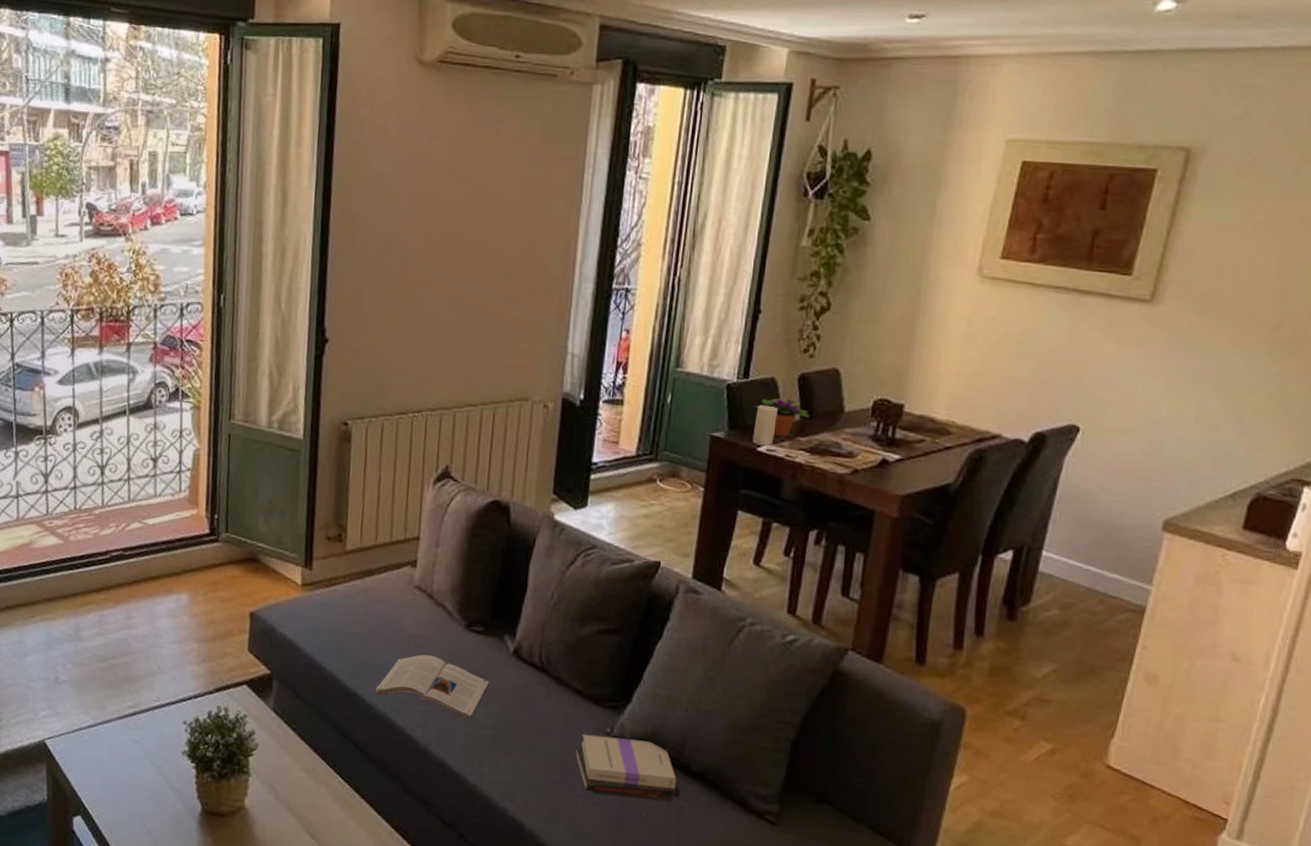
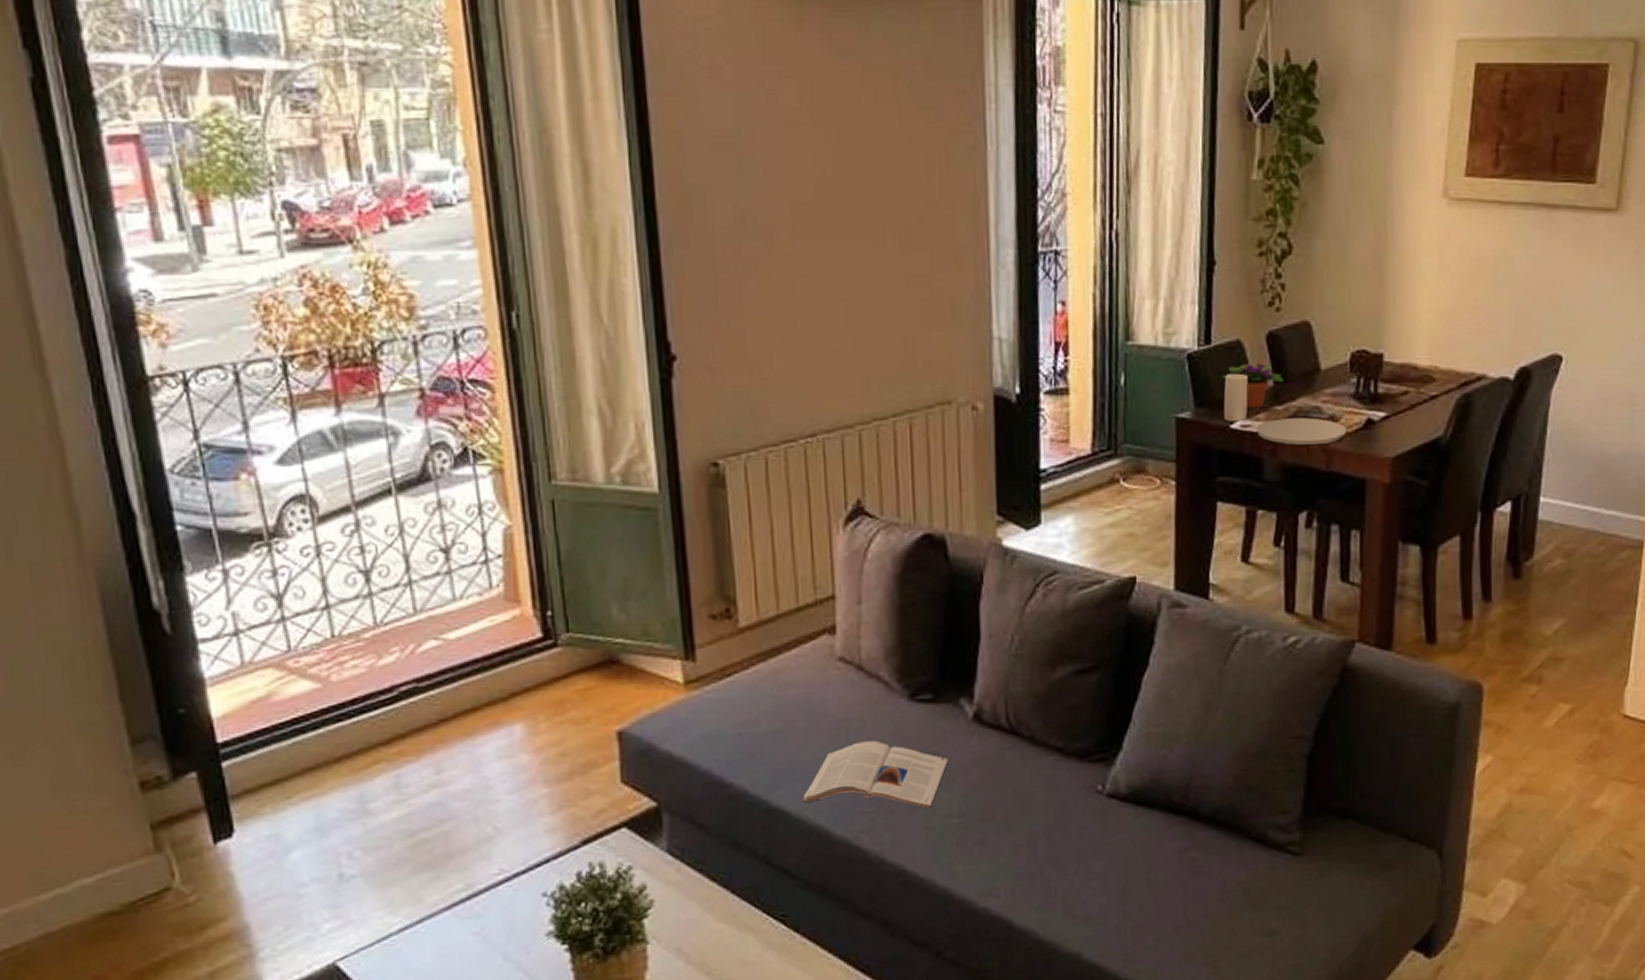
books: present [576,734,680,802] -> none [1065,791,1190,867]
plate: none [780,448,863,475] -> present [1256,417,1347,445]

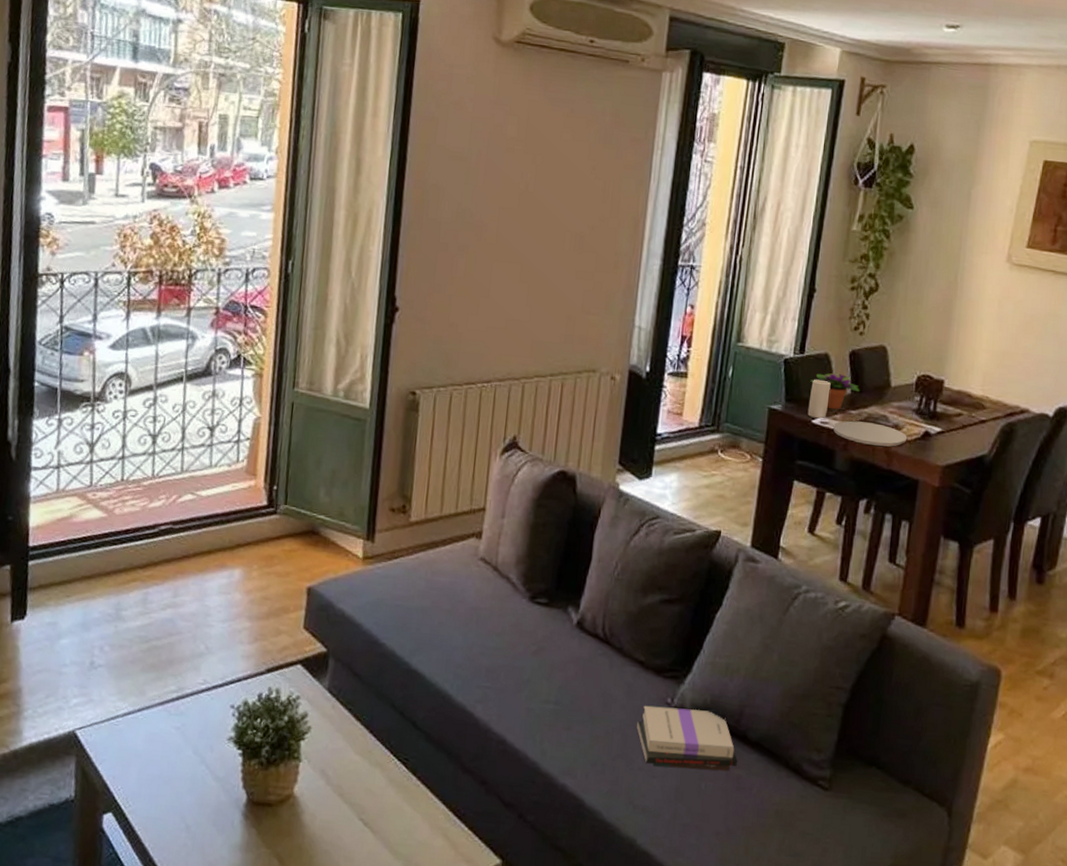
magazine: present [802,740,948,809] -> none [435,628,552,692]
books: none [1065,791,1190,867] -> present [637,705,737,772]

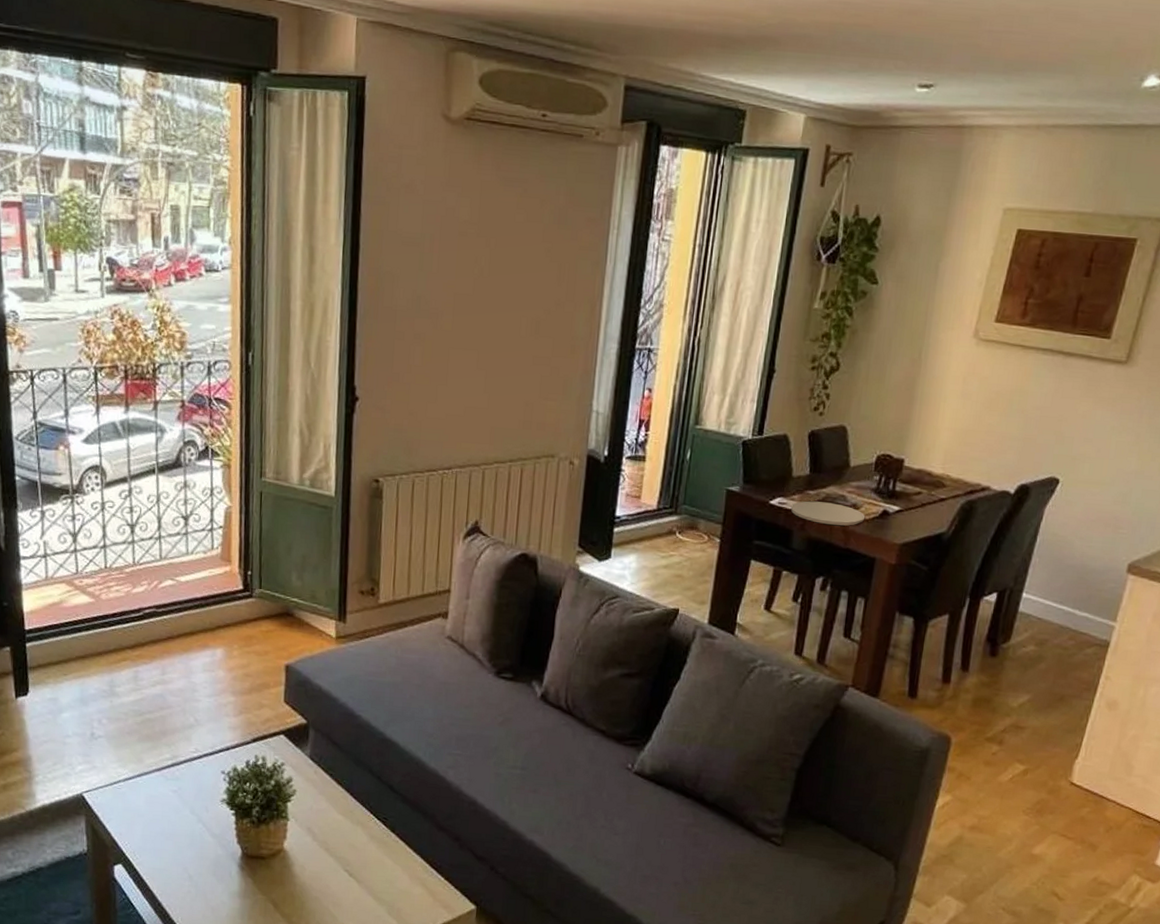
books: present [637,705,737,772] -> none [599,770,695,829]
candle: present [807,379,831,419] -> none [765,460,789,500]
potted flower: present [810,373,860,410] -> none [769,454,819,491]

